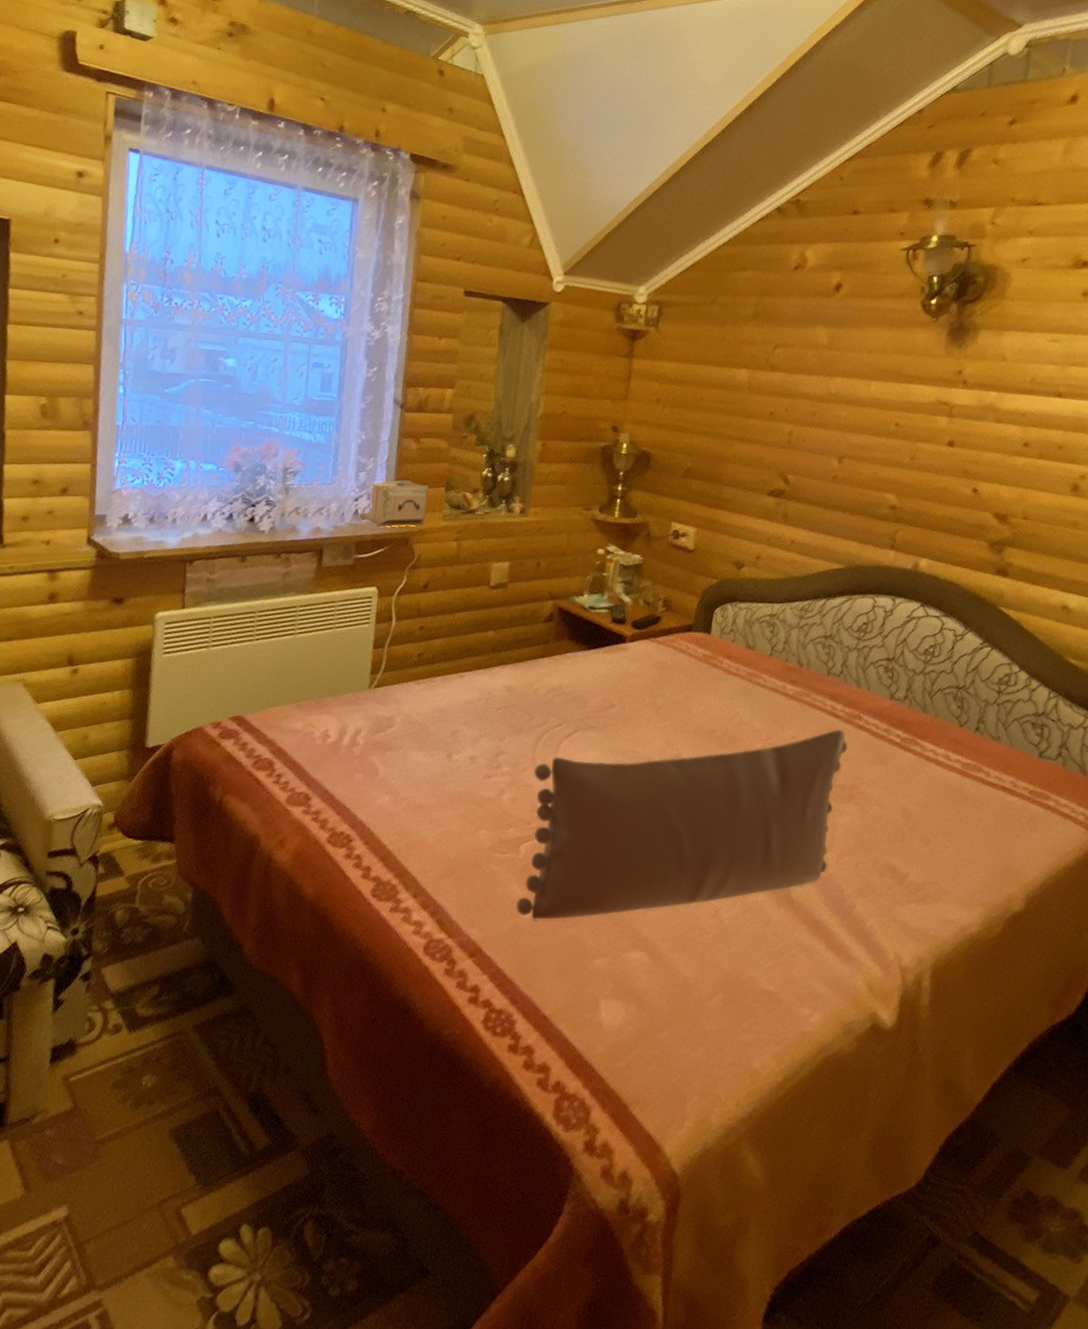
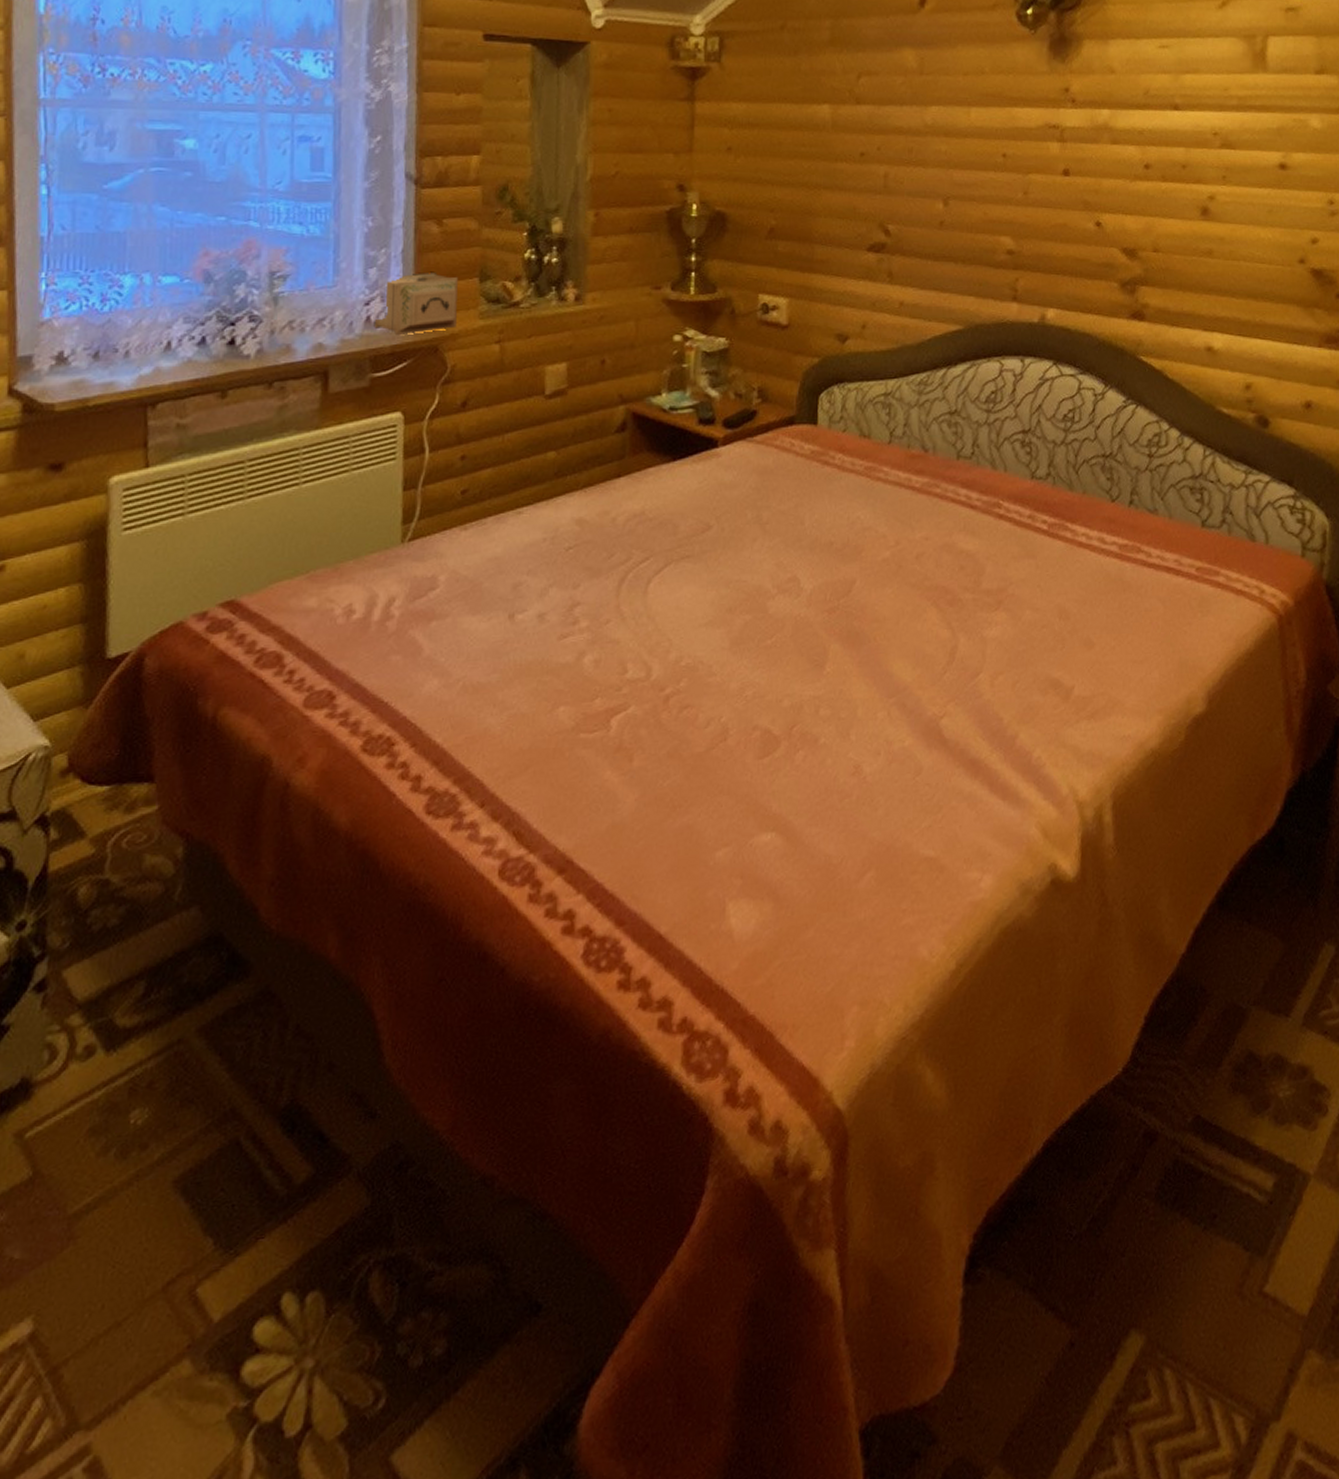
pillow: present [516,729,848,920] -> none [612,522,989,812]

